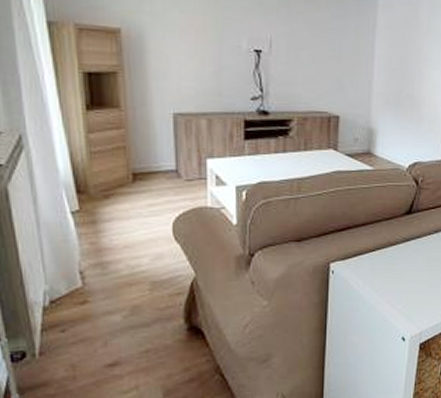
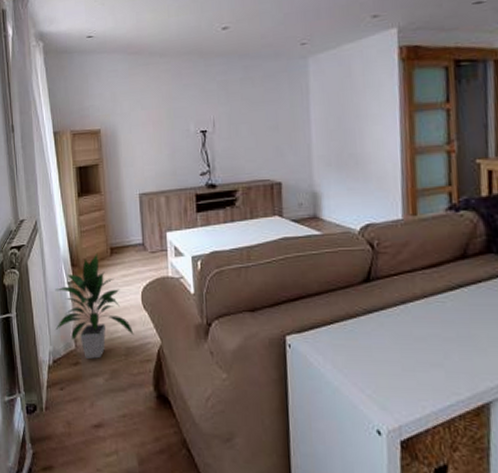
indoor plant: none [52,180,162,296] -> present [55,254,134,359]

